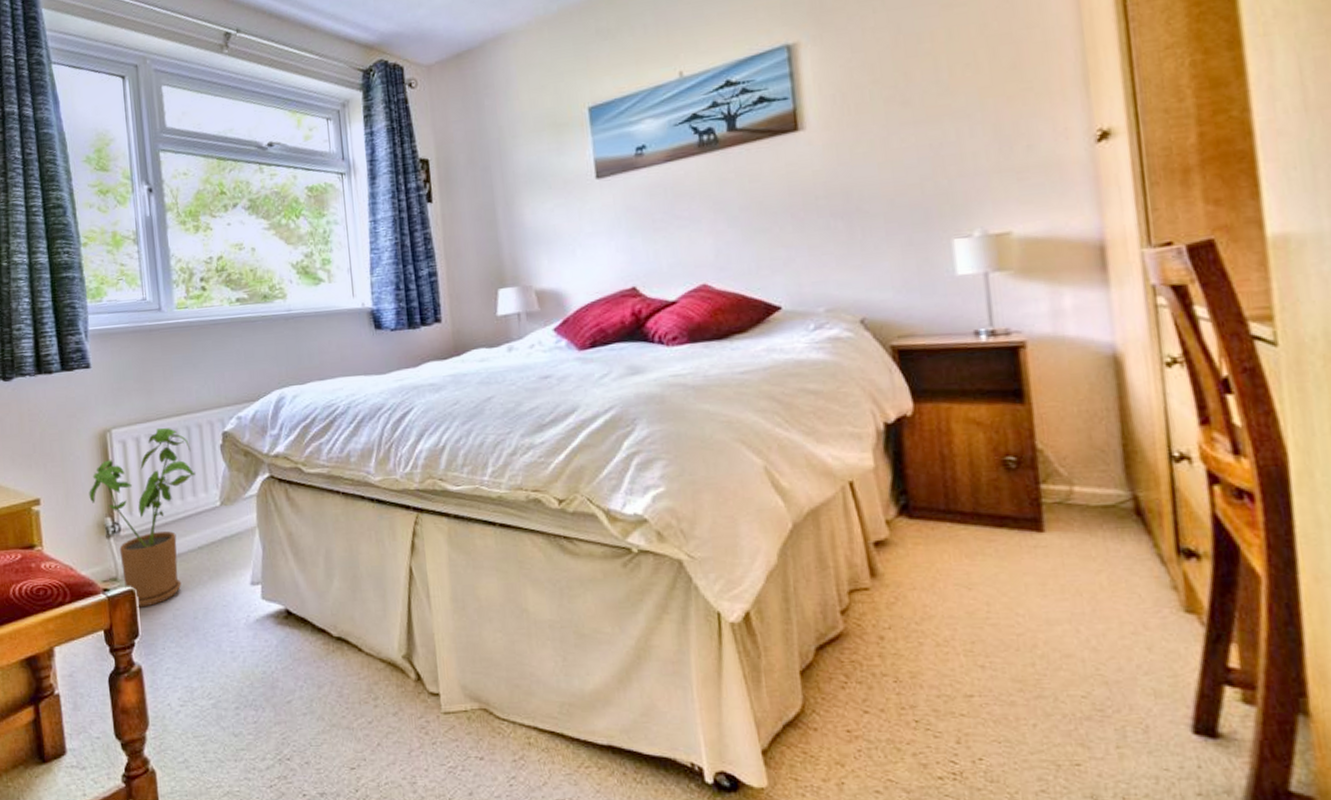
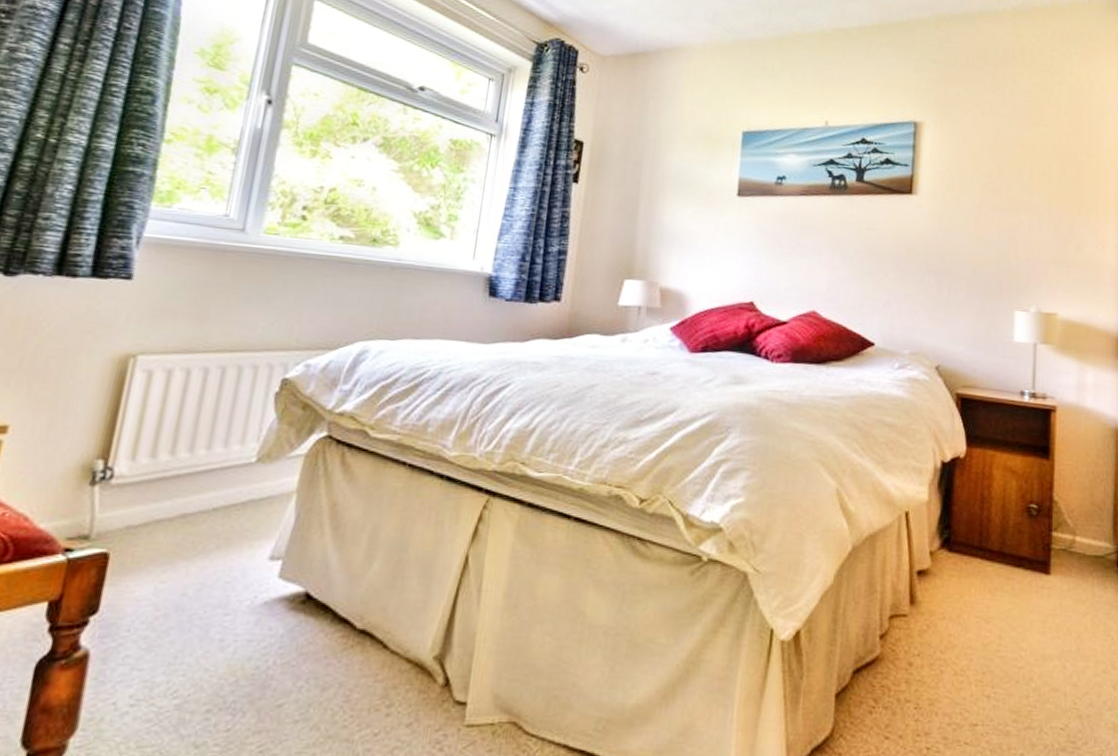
house plant: present [89,427,196,608] -> none [81,362,237,576]

